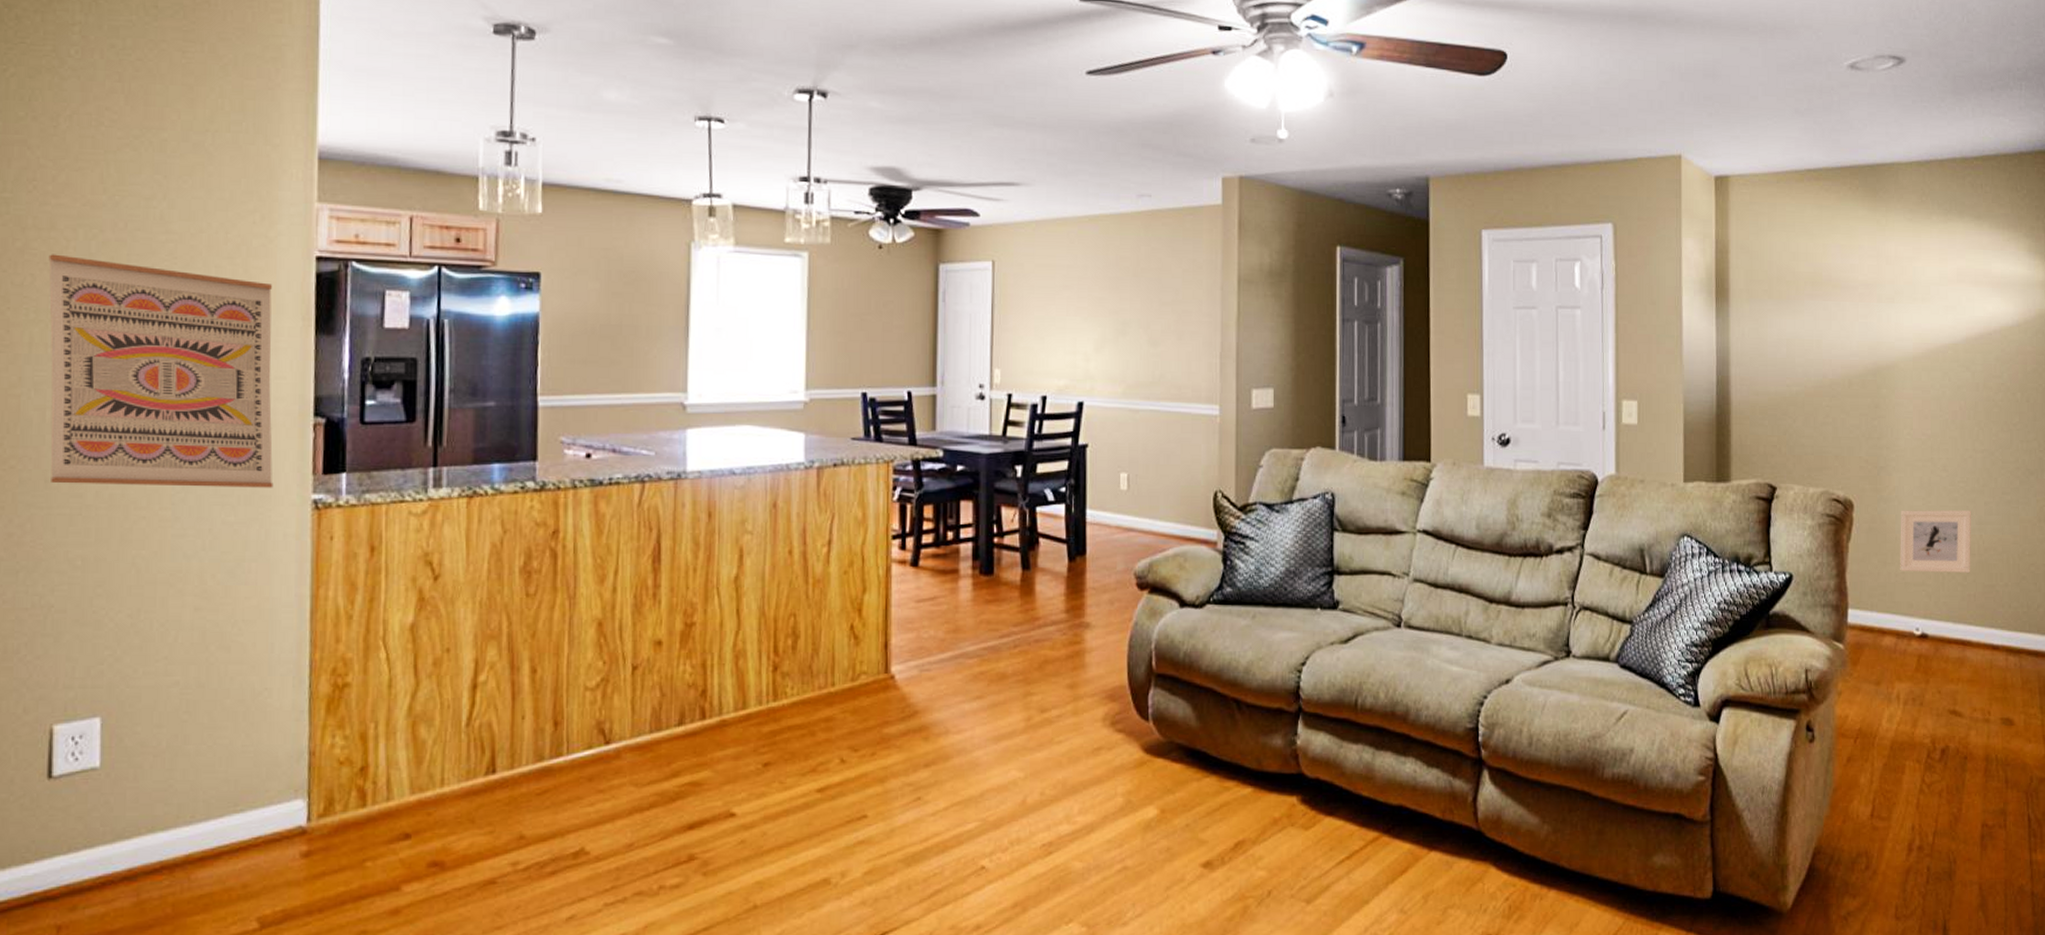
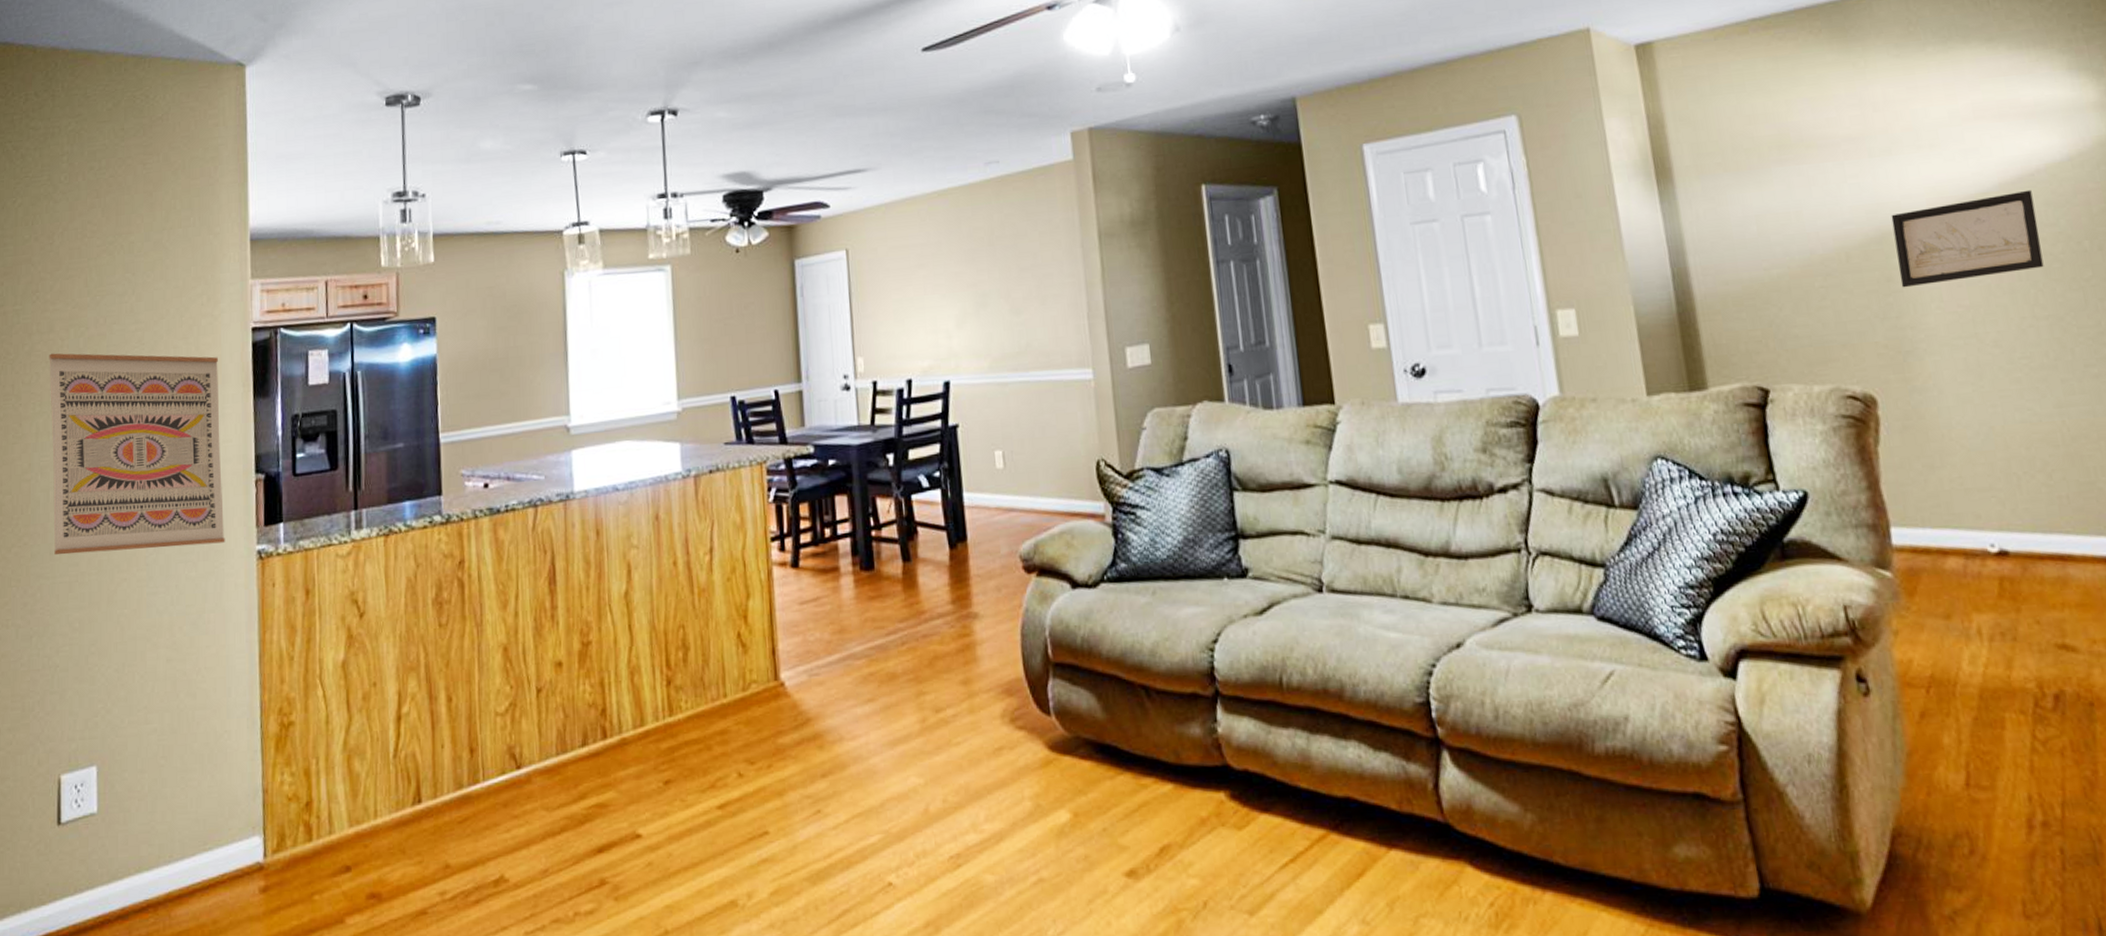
wall art: none [1885,346,1988,415] -> present [1891,189,2044,288]
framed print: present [1900,510,1972,573] -> none [1944,392,2056,475]

